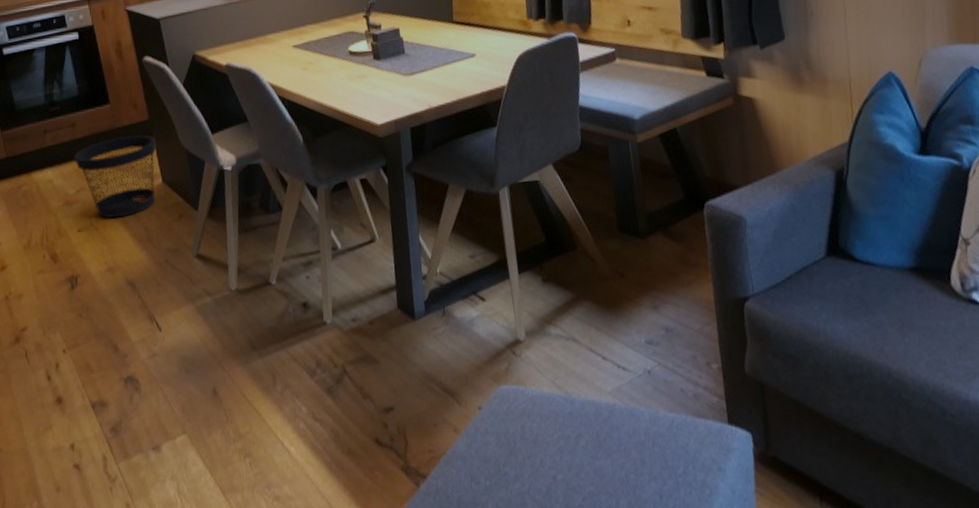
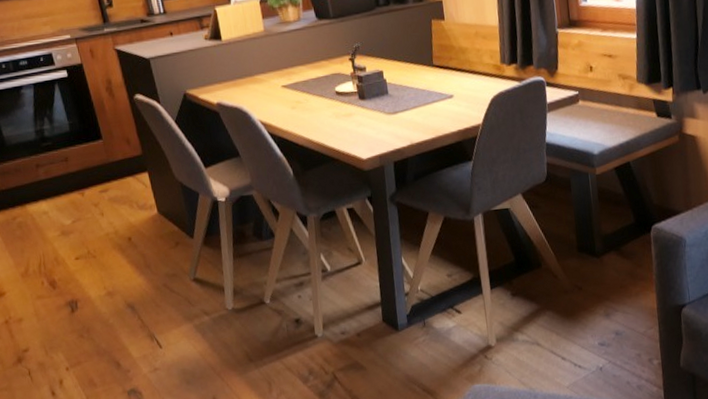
wastebasket: present [73,134,157,219] -> none [67,168,151,247]

